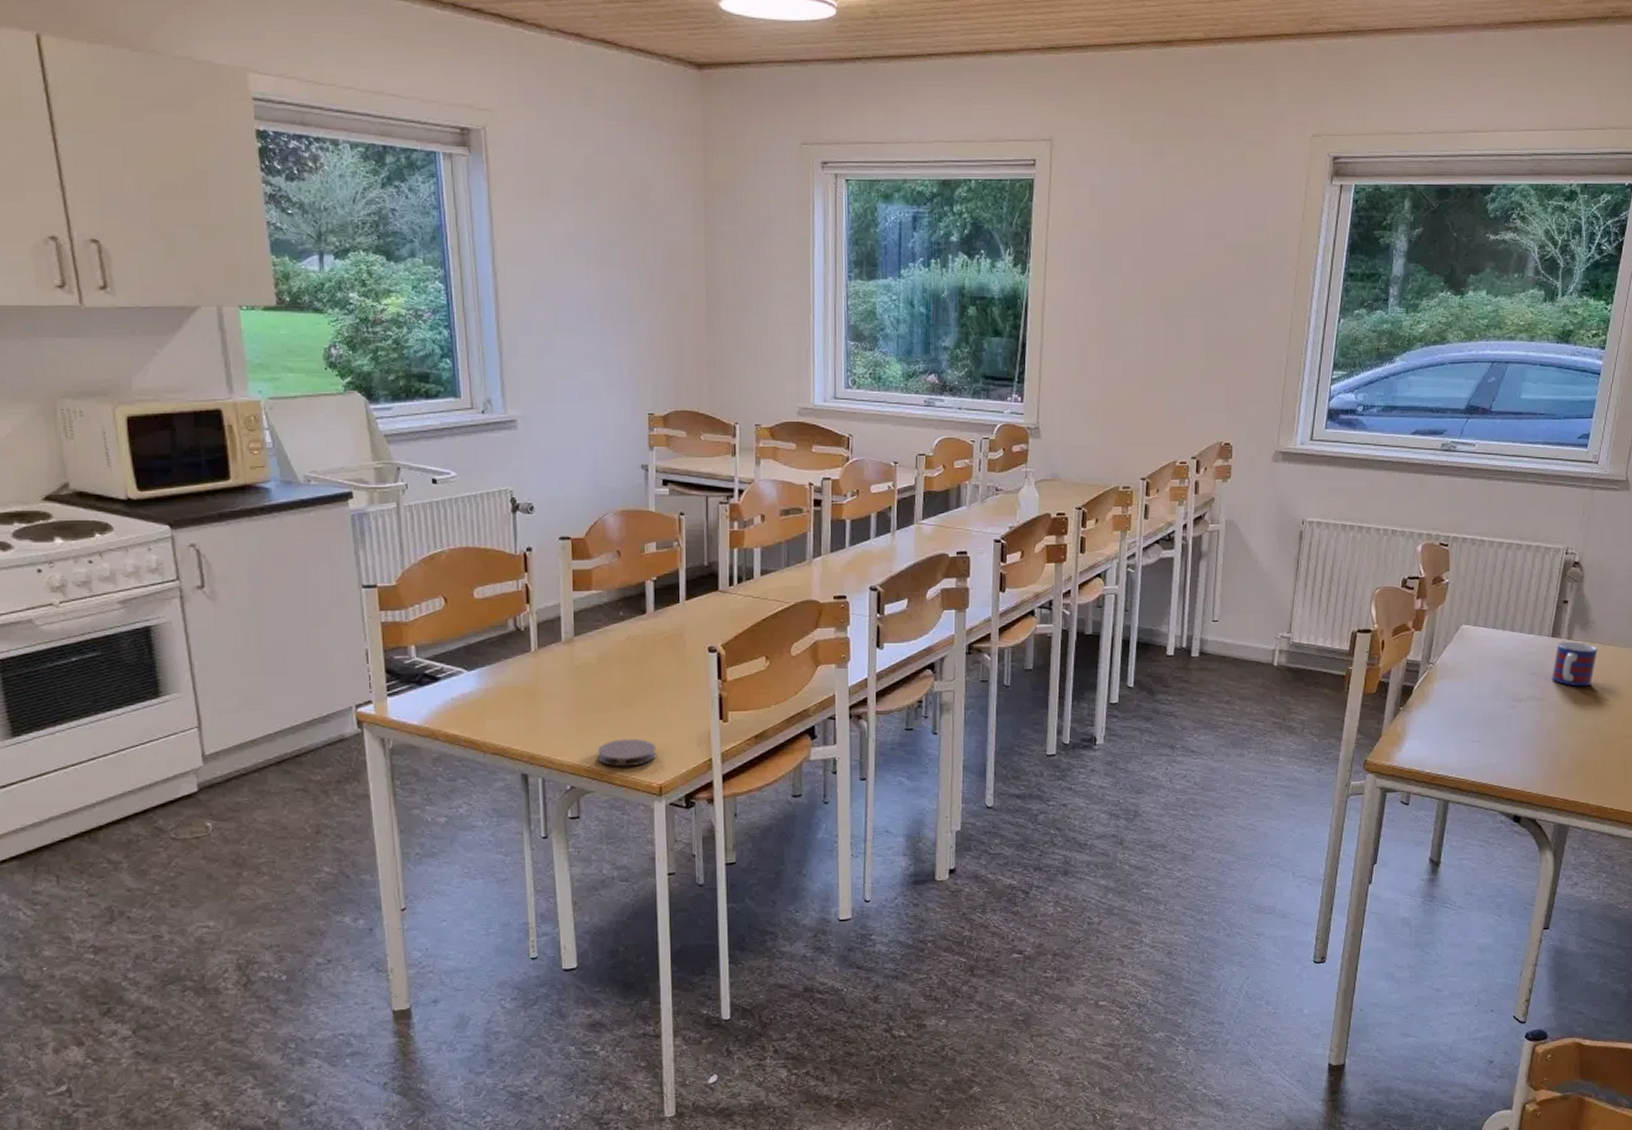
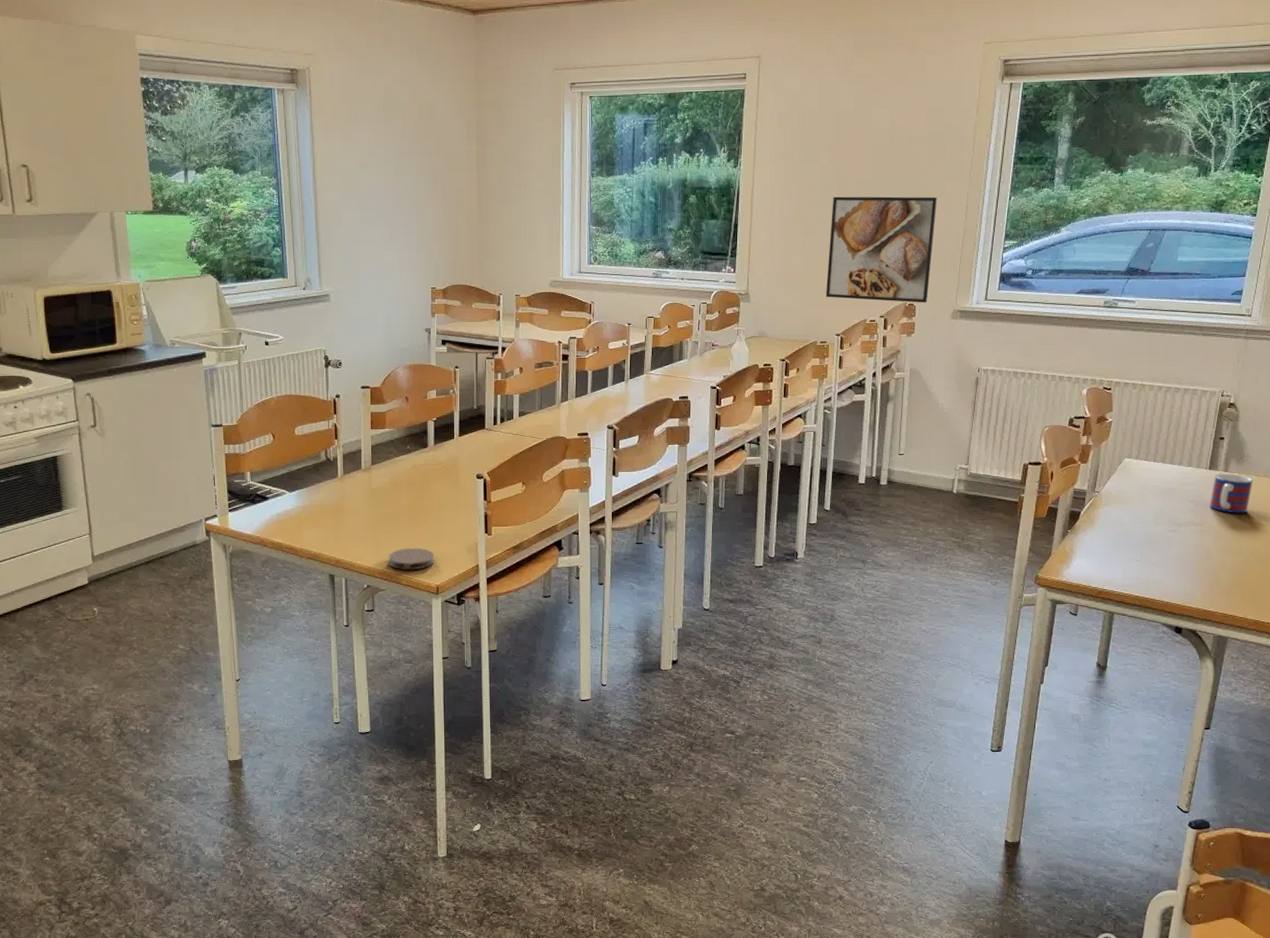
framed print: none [1129,313,1258,442] -> present [825,196,938,303]

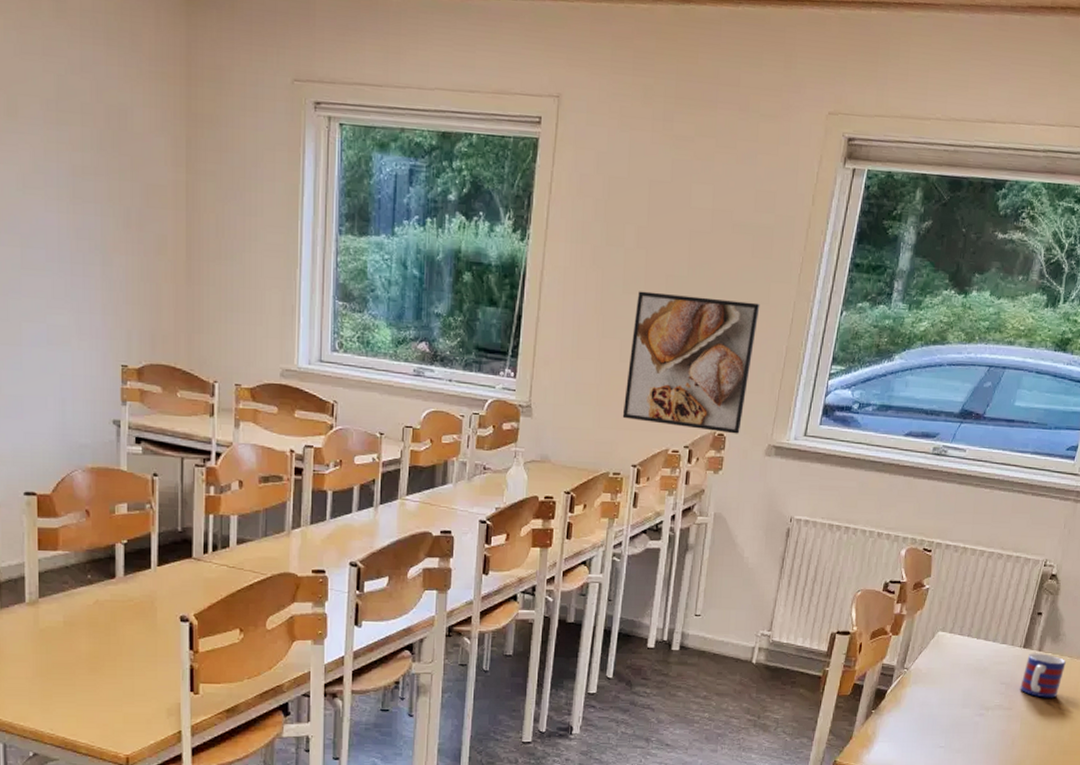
coaster: present [388,547,434,571] -> none [61,706,123,736]

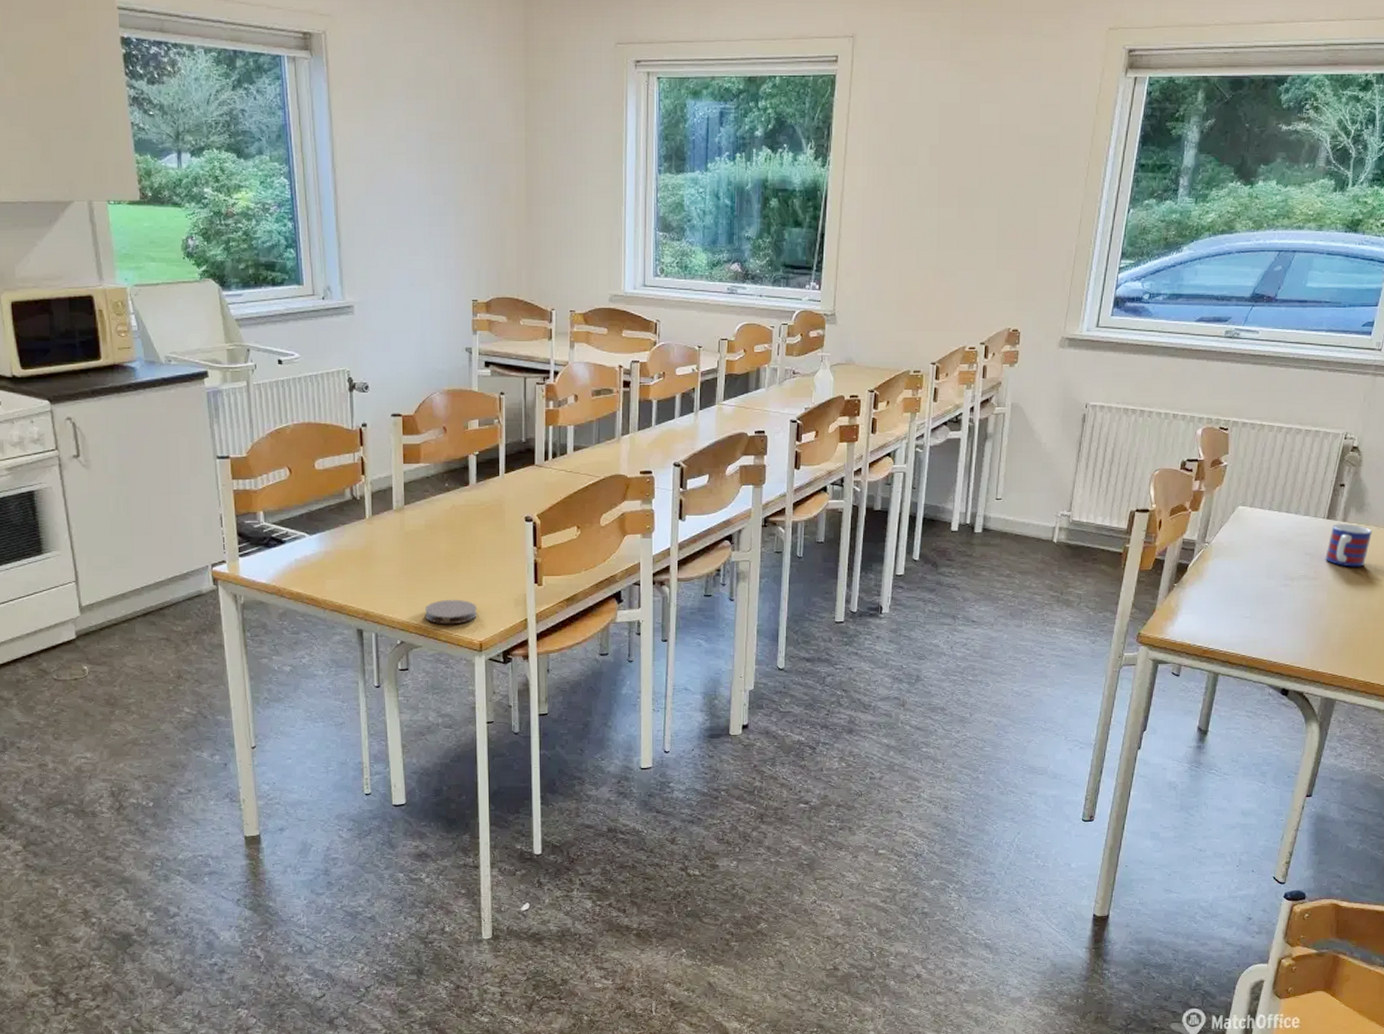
coaster: none [61,706,123,736] -> present [424,599,477,625]
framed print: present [622,291,760,434] -> none [921,204,1049,329]

